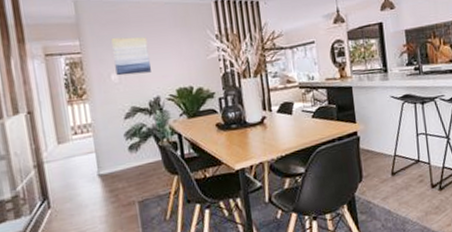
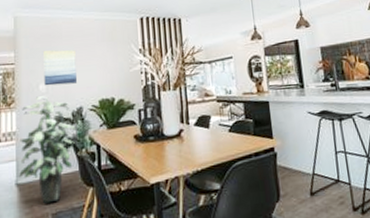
indoor plant: none [95,86,155,193] -> present [19,96,76,204]

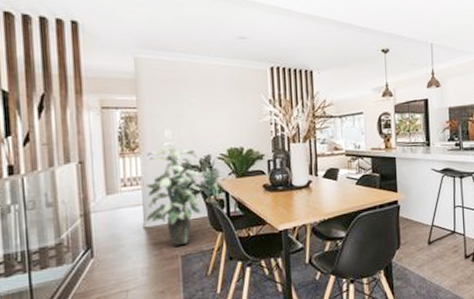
wall art: present [43,50,77,86] -> none [168,96,204,133]

